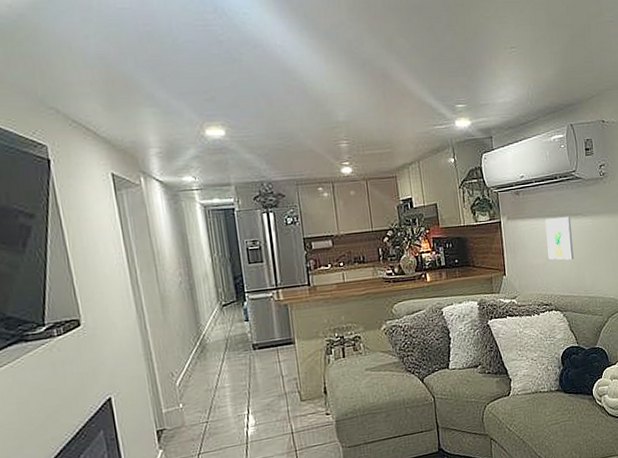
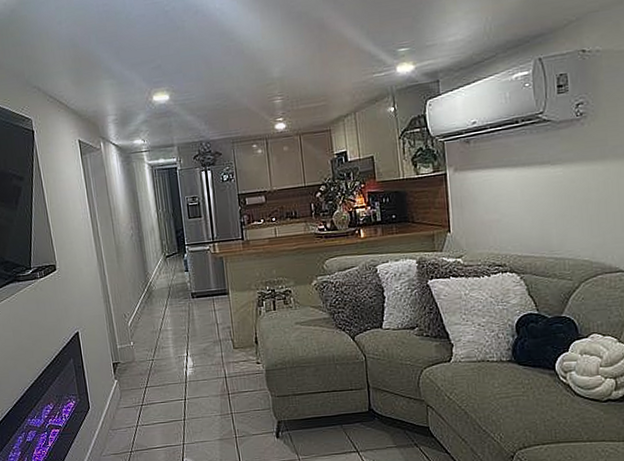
wall art: present [545,217,574,260] -> none [501,166,537,216]

